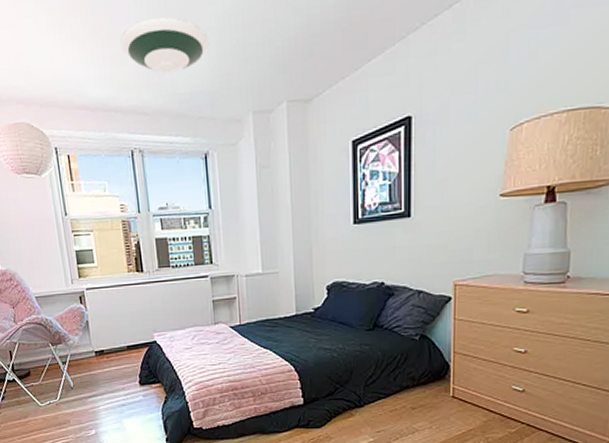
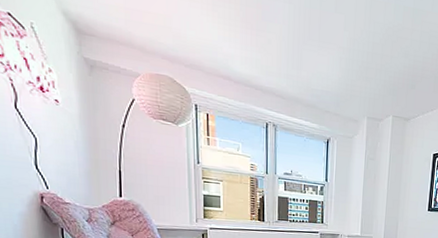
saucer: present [120,16,210,73] -> none [268,24,341,72]

